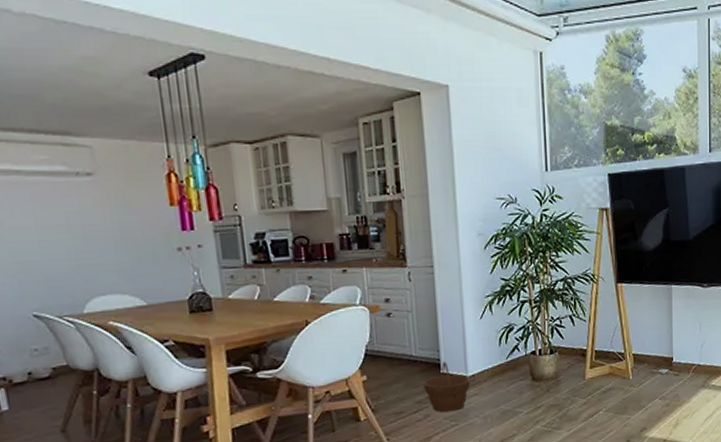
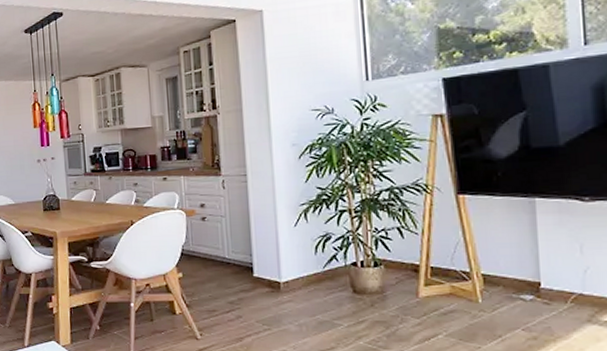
basket: present [423,361,470,413] -> none [235,265,284,316]

